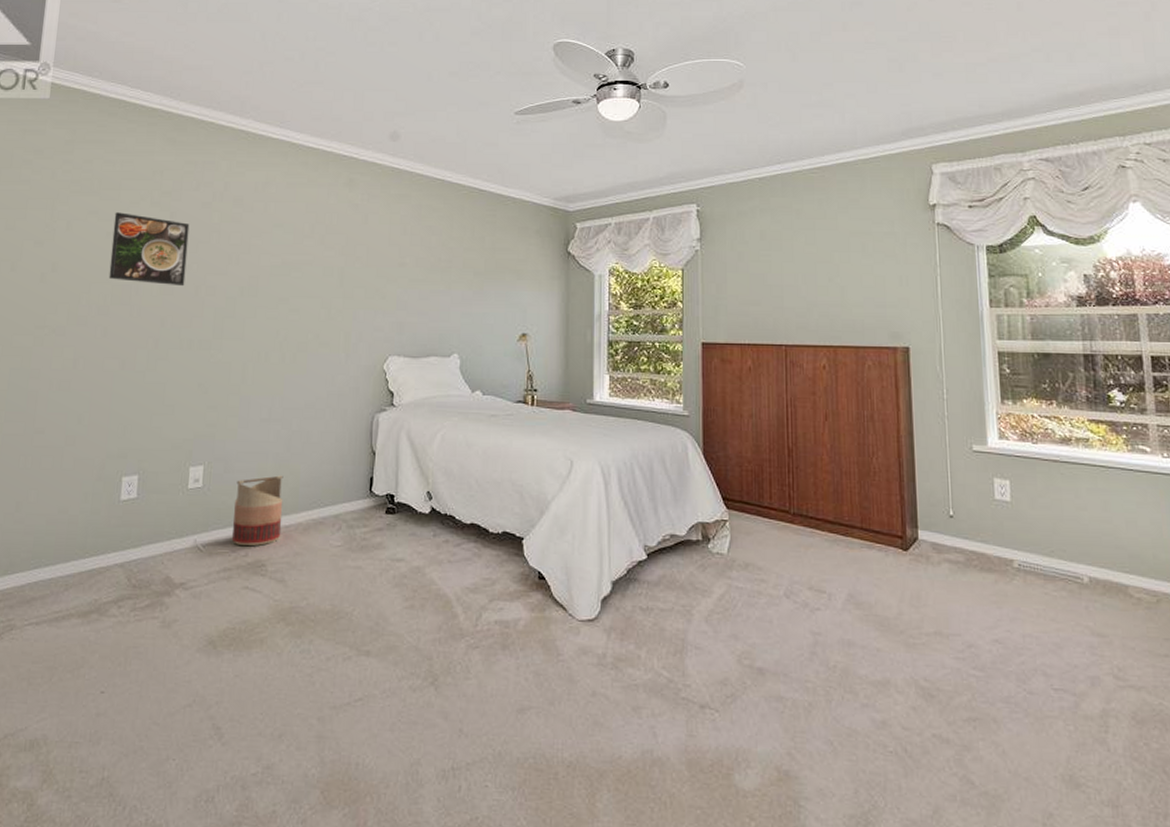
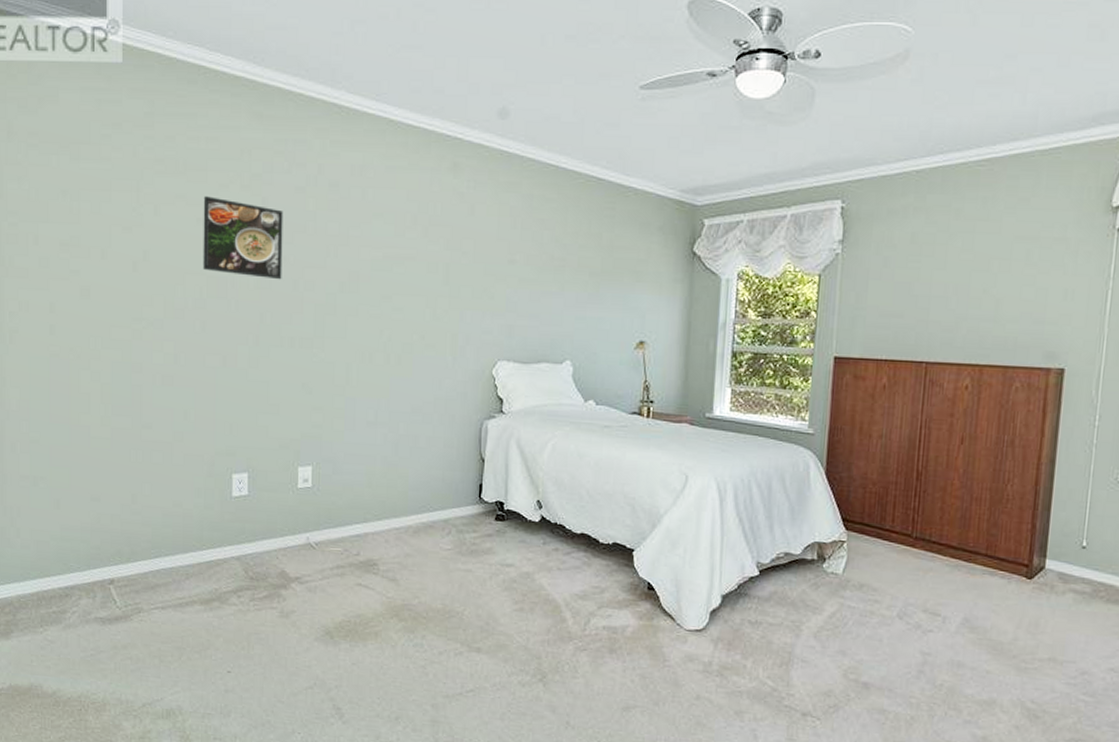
basket: present [232,475,284,546] -> none [344,478,393,546]

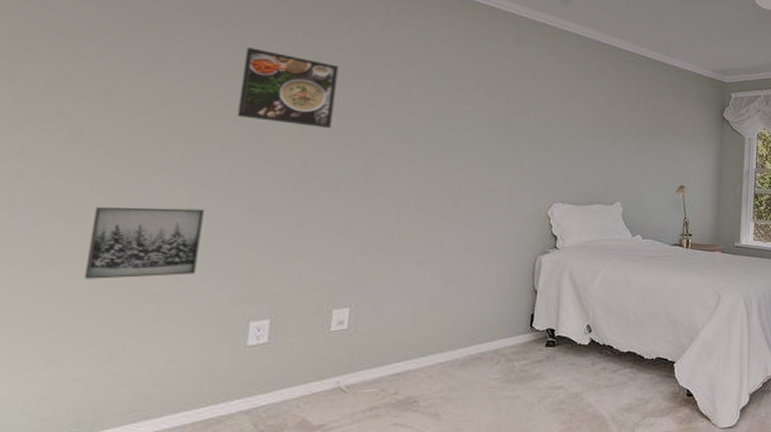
wall art: none [107,360,187,428] -> present [83,207,204,279]

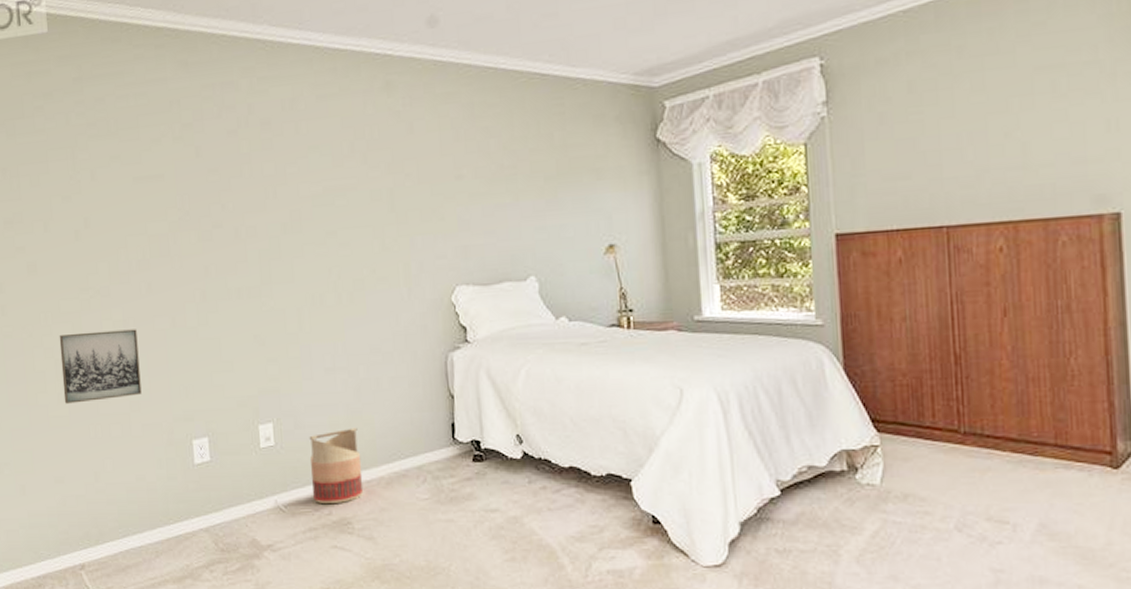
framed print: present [237,47,339,129] -> none [137,153,223,230]
basket: none [381,315,440,384] -> present [309,427,364,503]

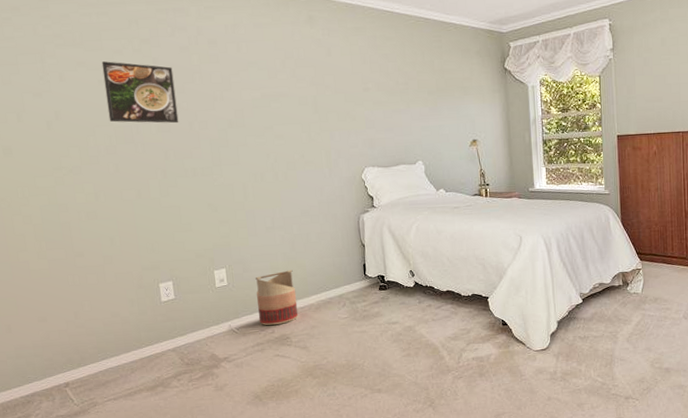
wall art: present [59,329,142,404] -> none [36,200,114,260]
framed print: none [137,153,223,230] -> present [101,61,179,124]

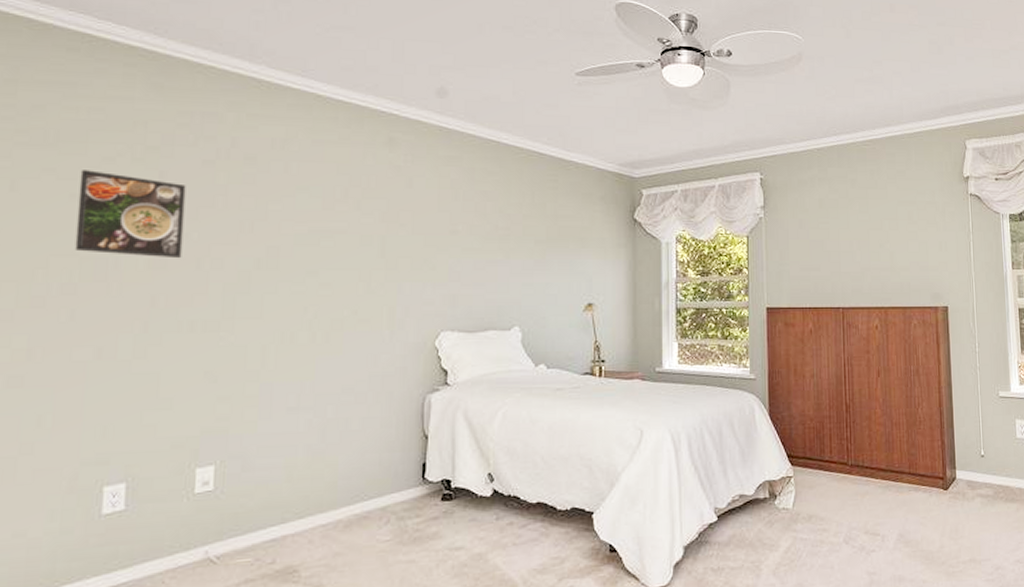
basket: present [255,270,299,325] -> none [255,469,318,552]

